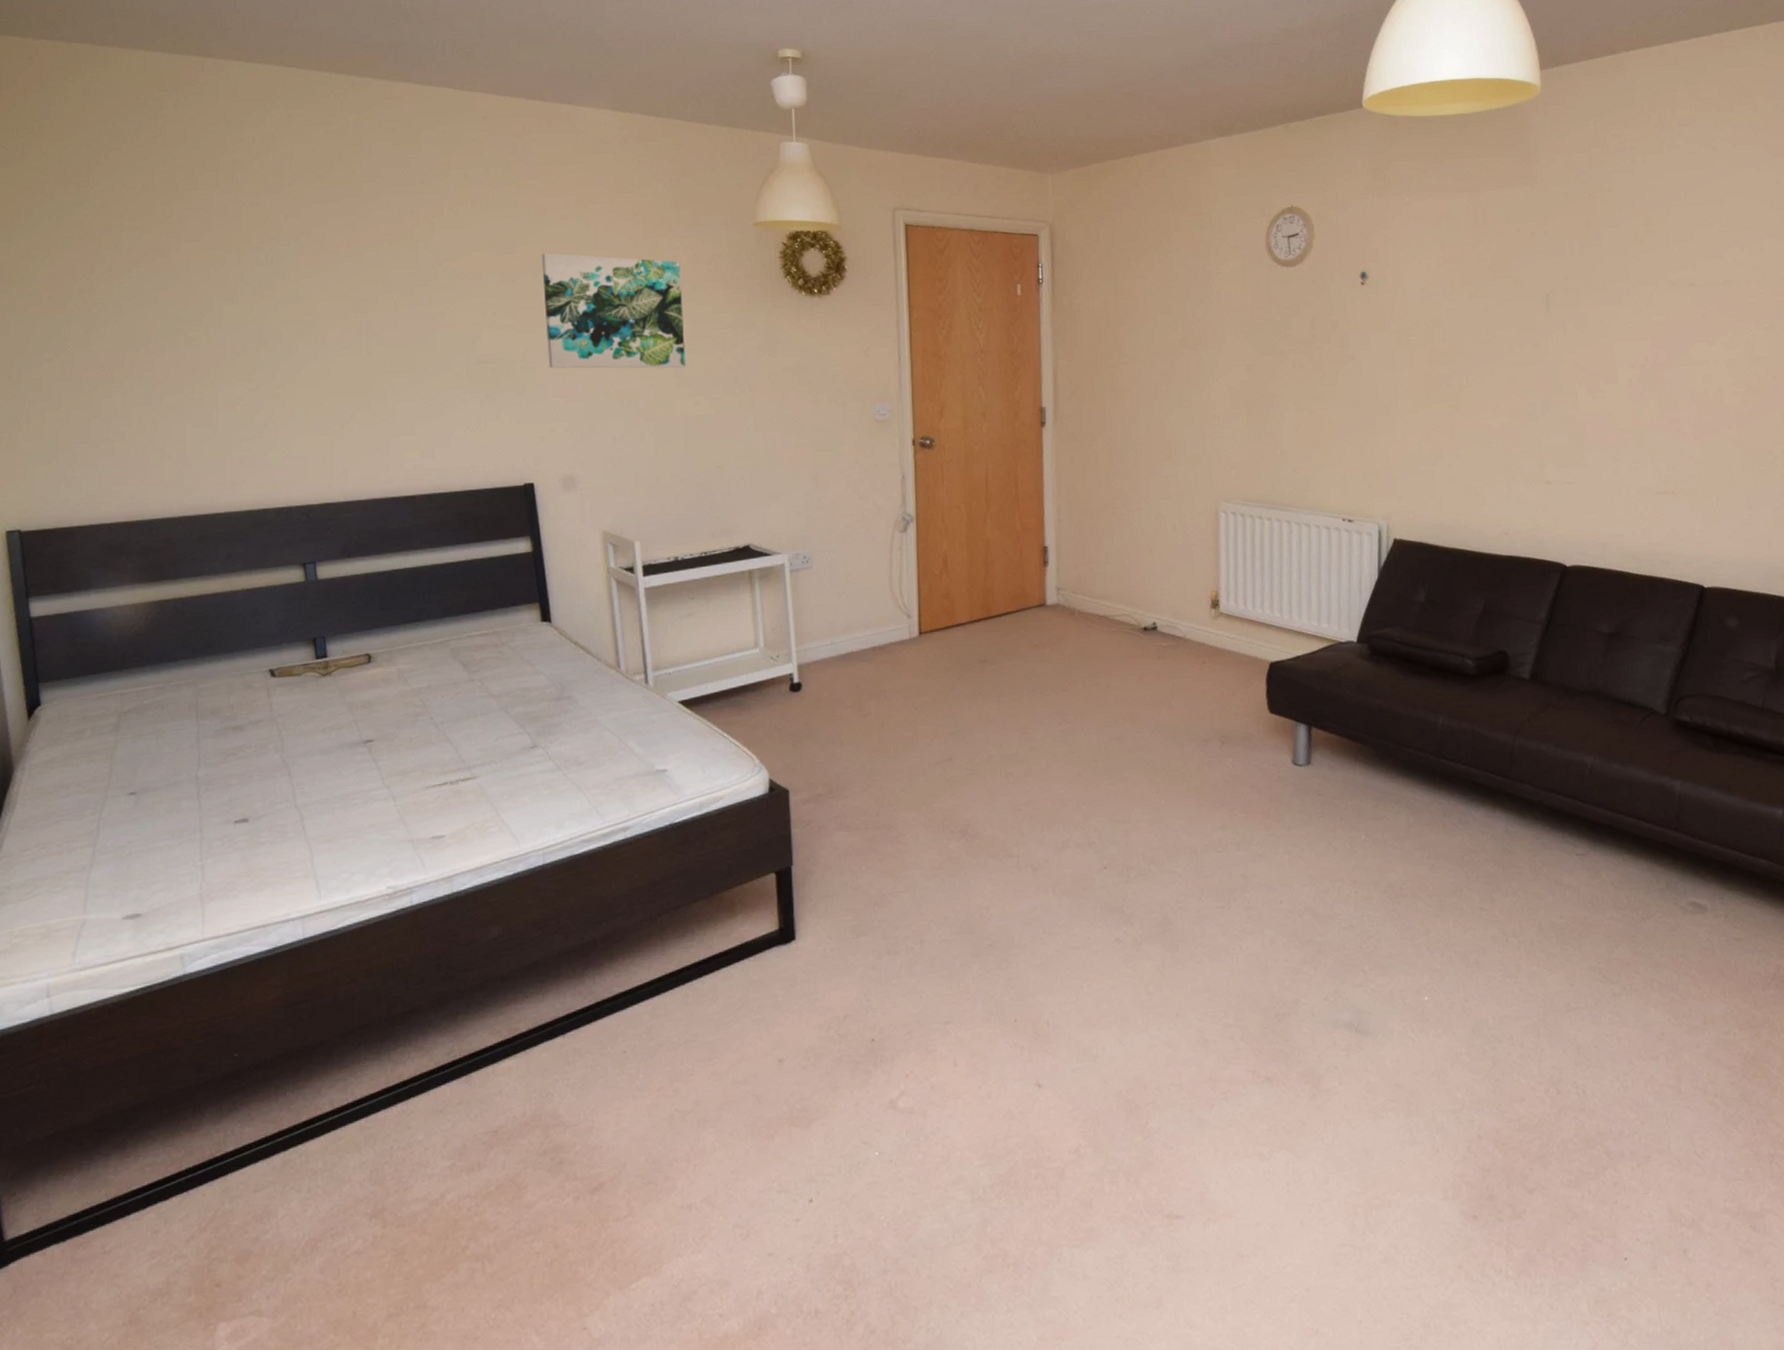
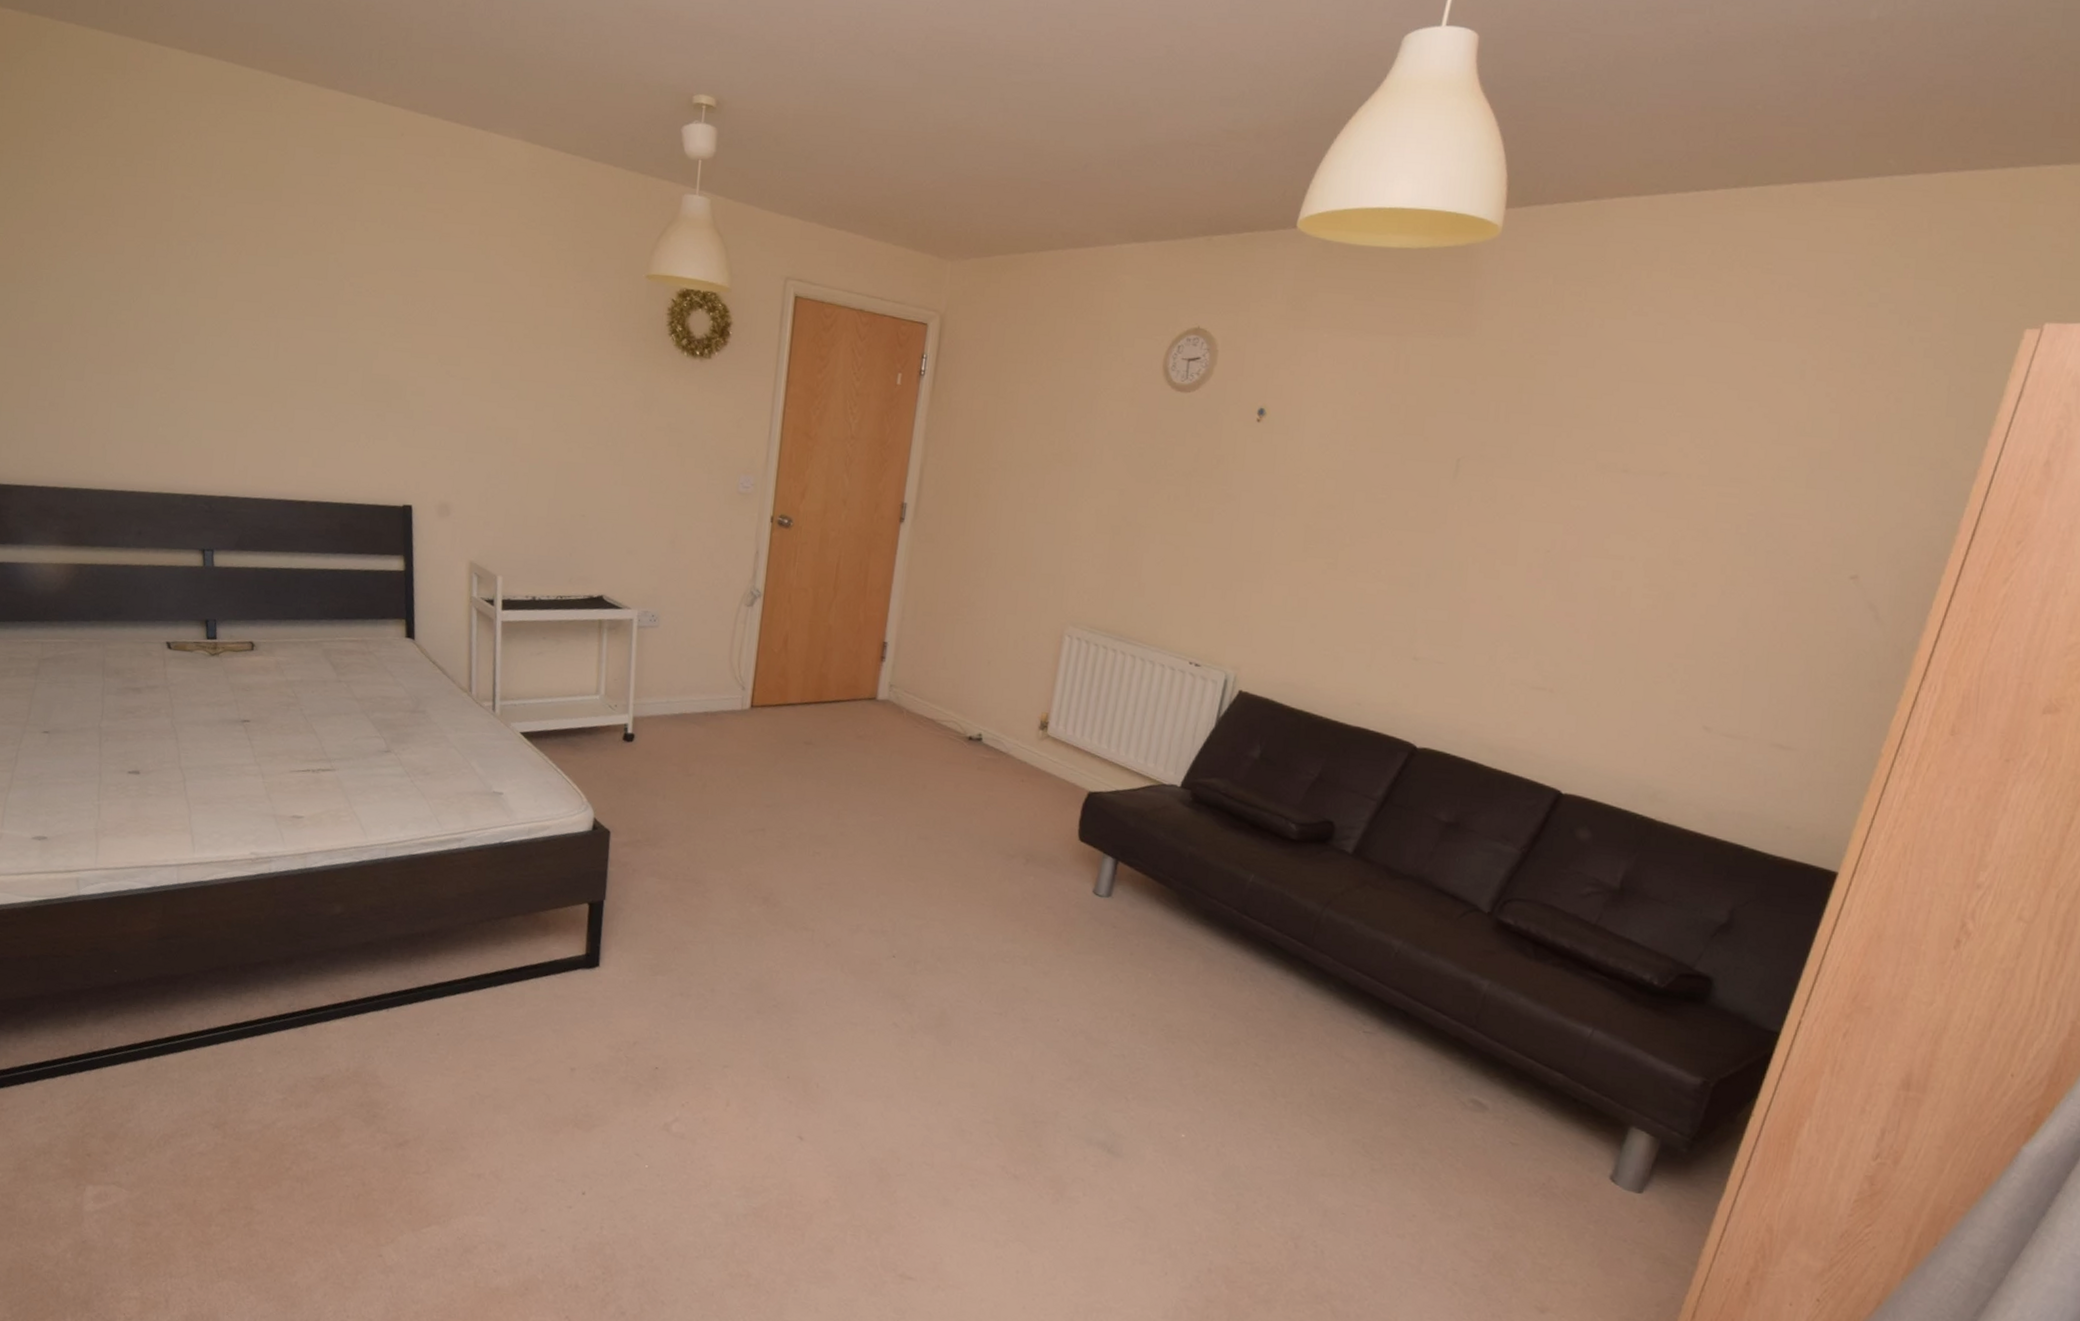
wall art: present [541,253,686,369] -> none [437,280,571,413]

